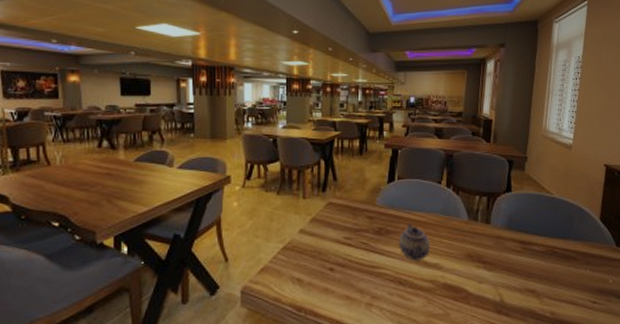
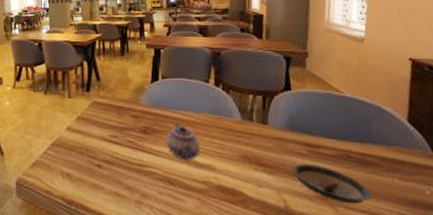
saucer: none [509,259,569,295] -> present [293,163,372,204]

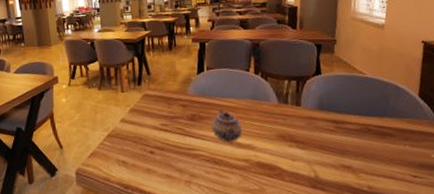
saucer: present [293,163,372,204] -> none [322,138,387,171]

